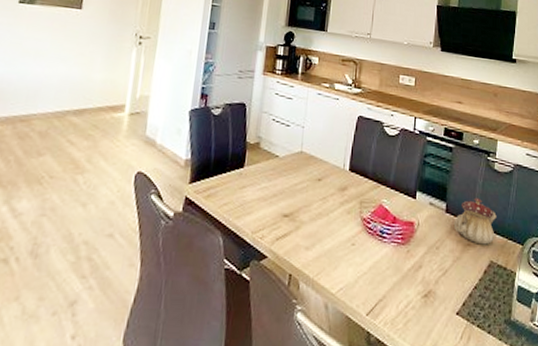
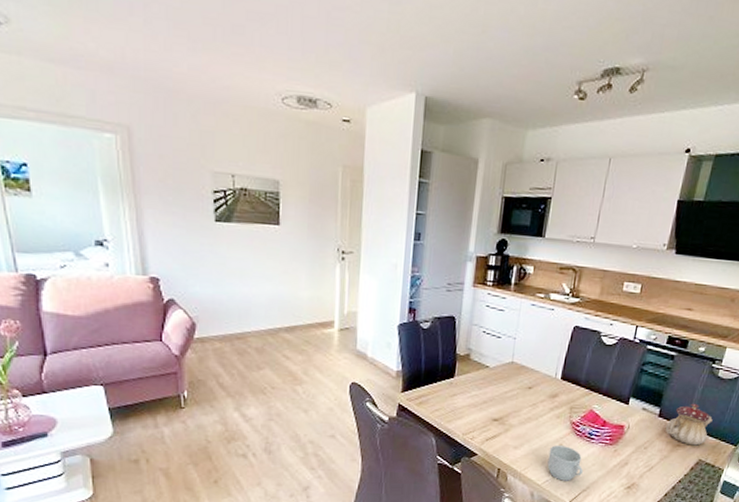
mug: none [340,245,377,289] -> present [547,445,583,481]

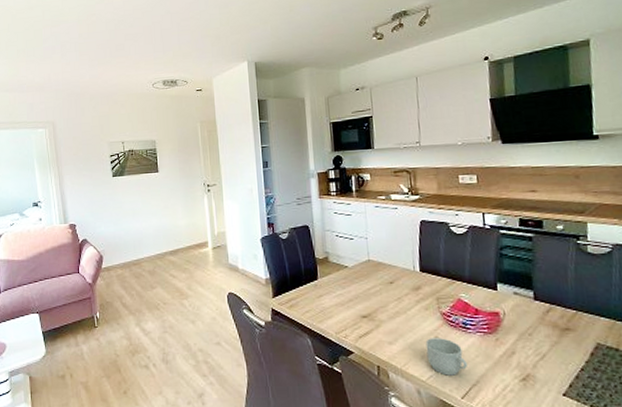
teapot: present [665,403,713,446] -> none [545,282,598,328]

